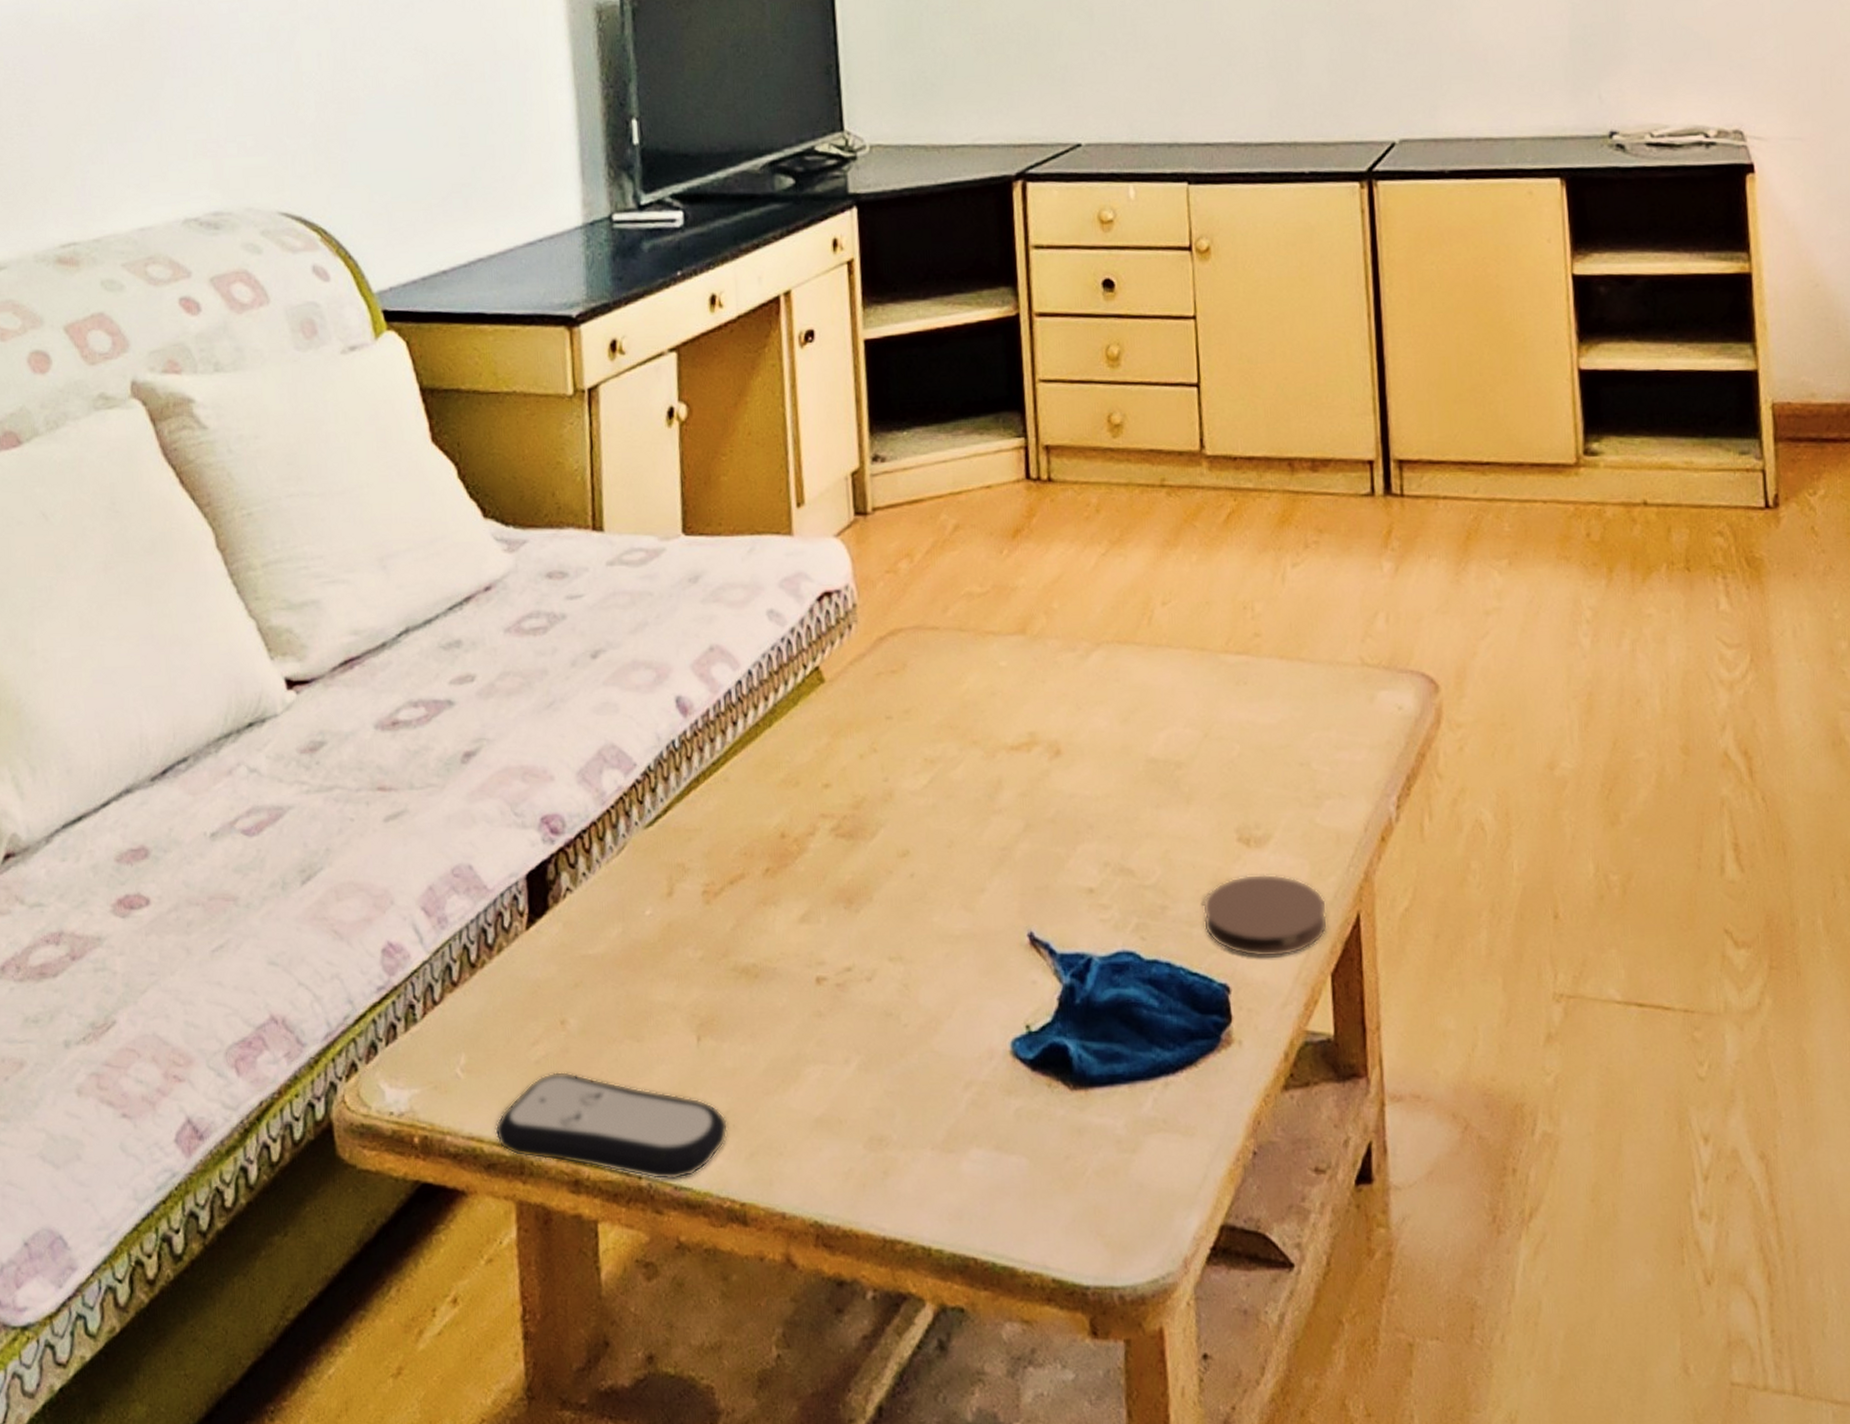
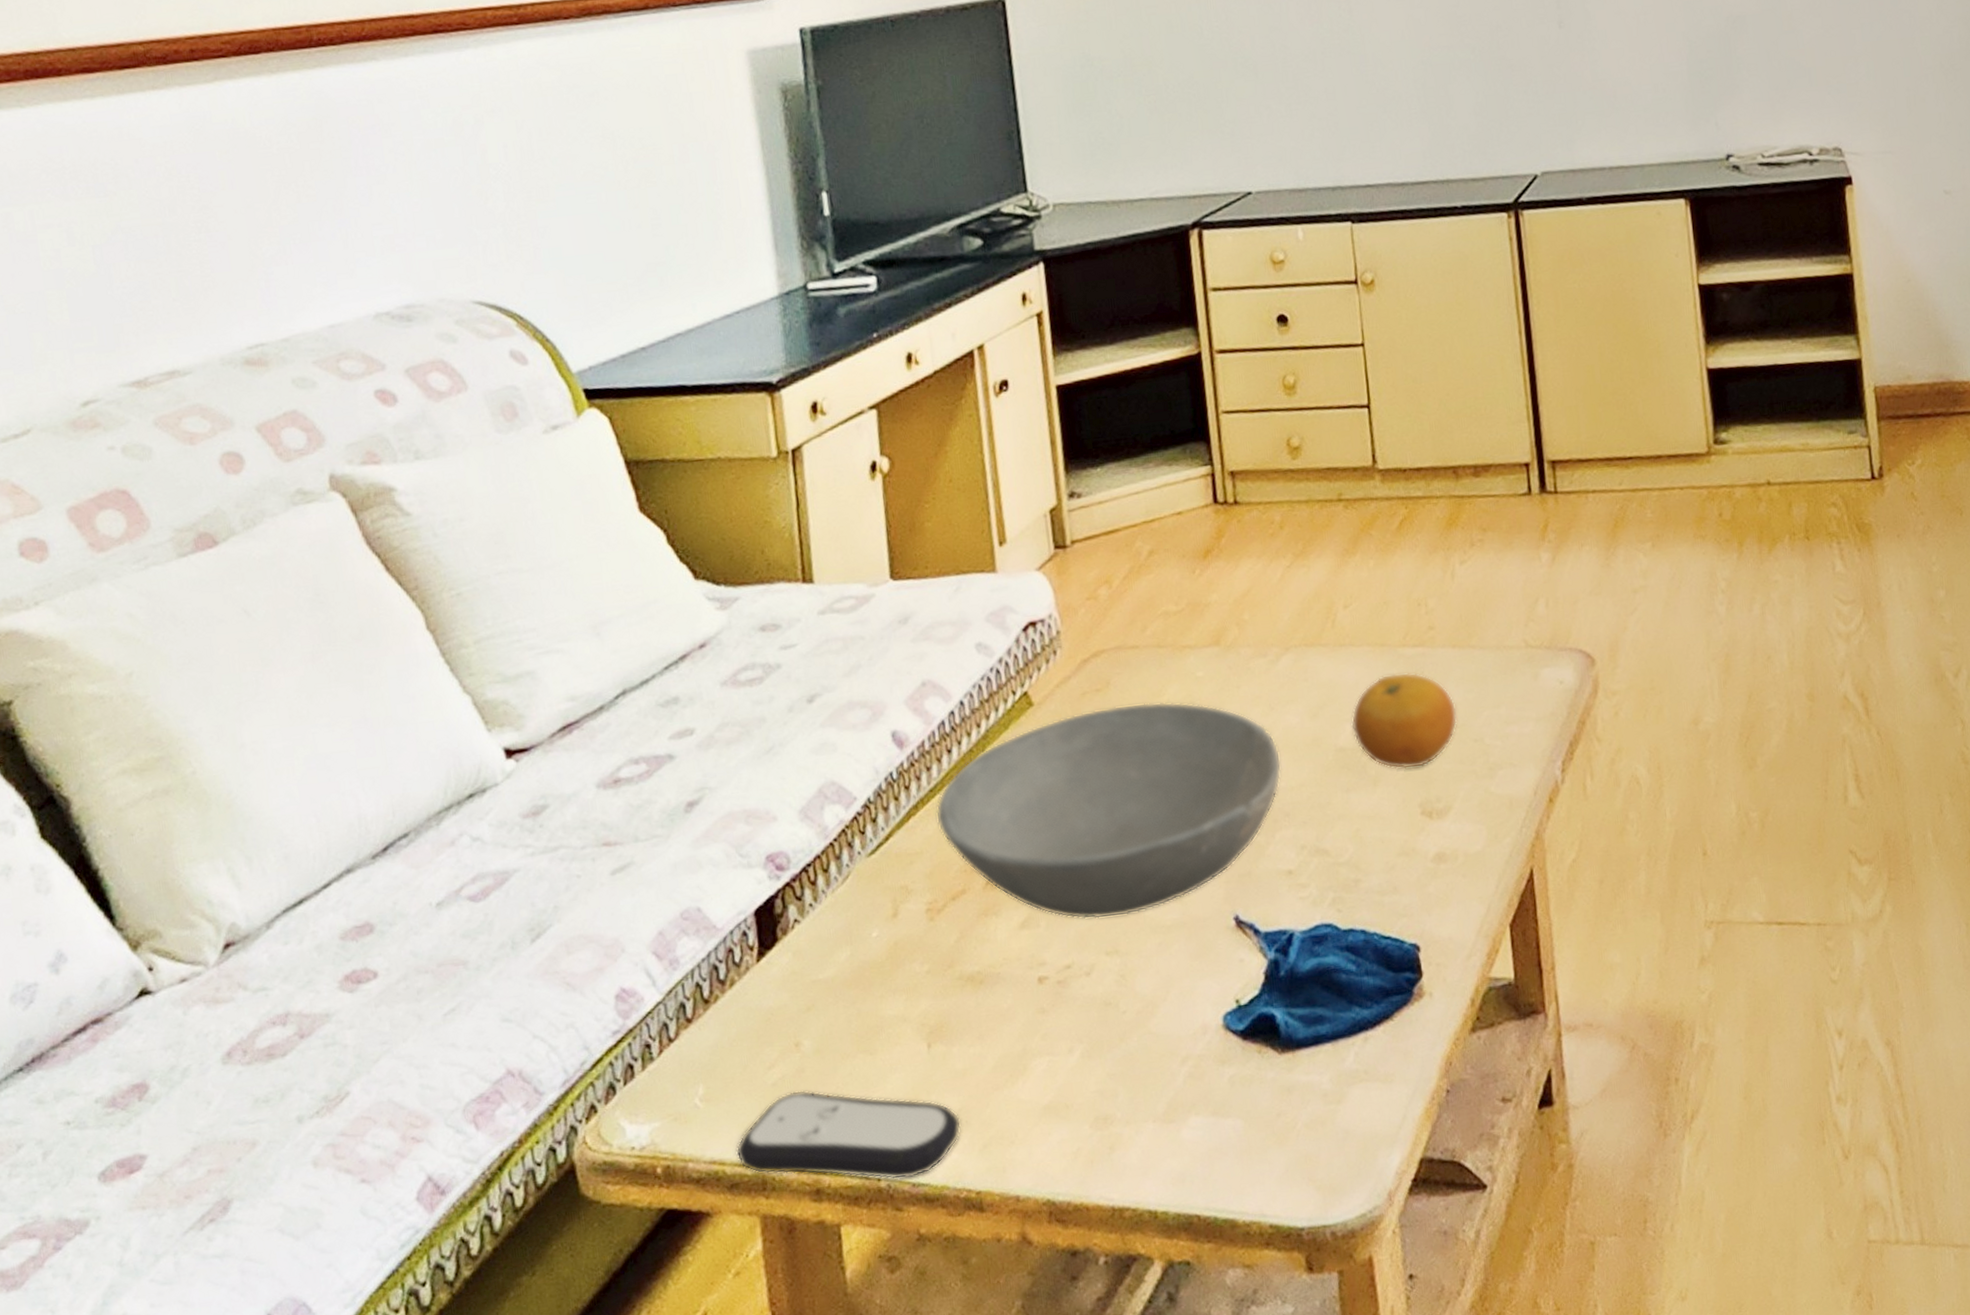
bowl: none [717,689,1087,921] -> present [935,702,1282,920]
fruit: none [1164,681,1282,789] -> present [1351,672,1458,769]
coaster: present [1202,874,1328,958] -> none [1392,841,1506,917]

